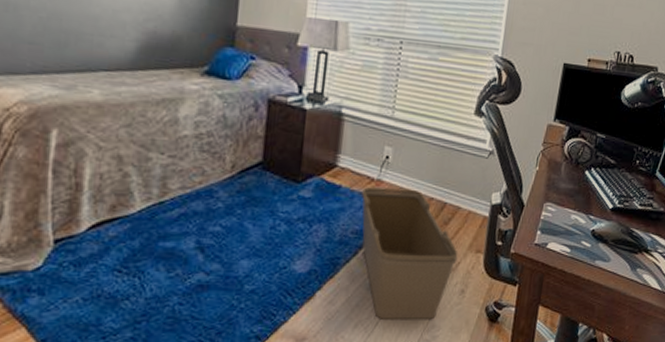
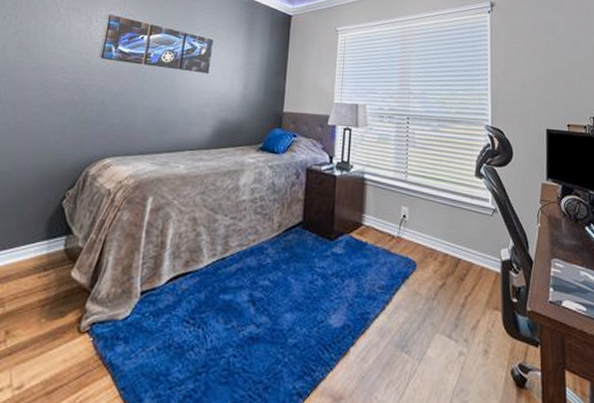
bicycle basket: present [362,187,458,320] -> none [385,244,477,383]

